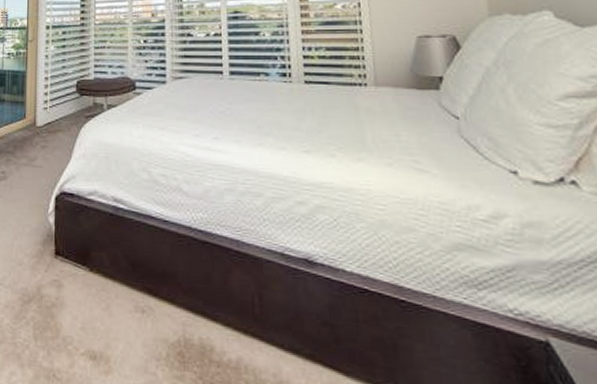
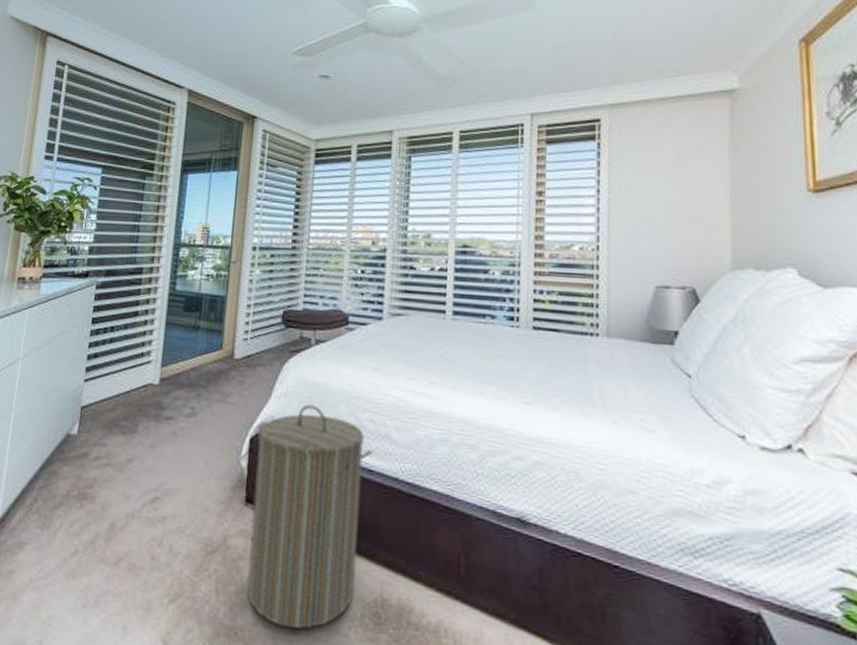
laundry hamper: none [61,163,166,370] -> present [246,404,372,629]

